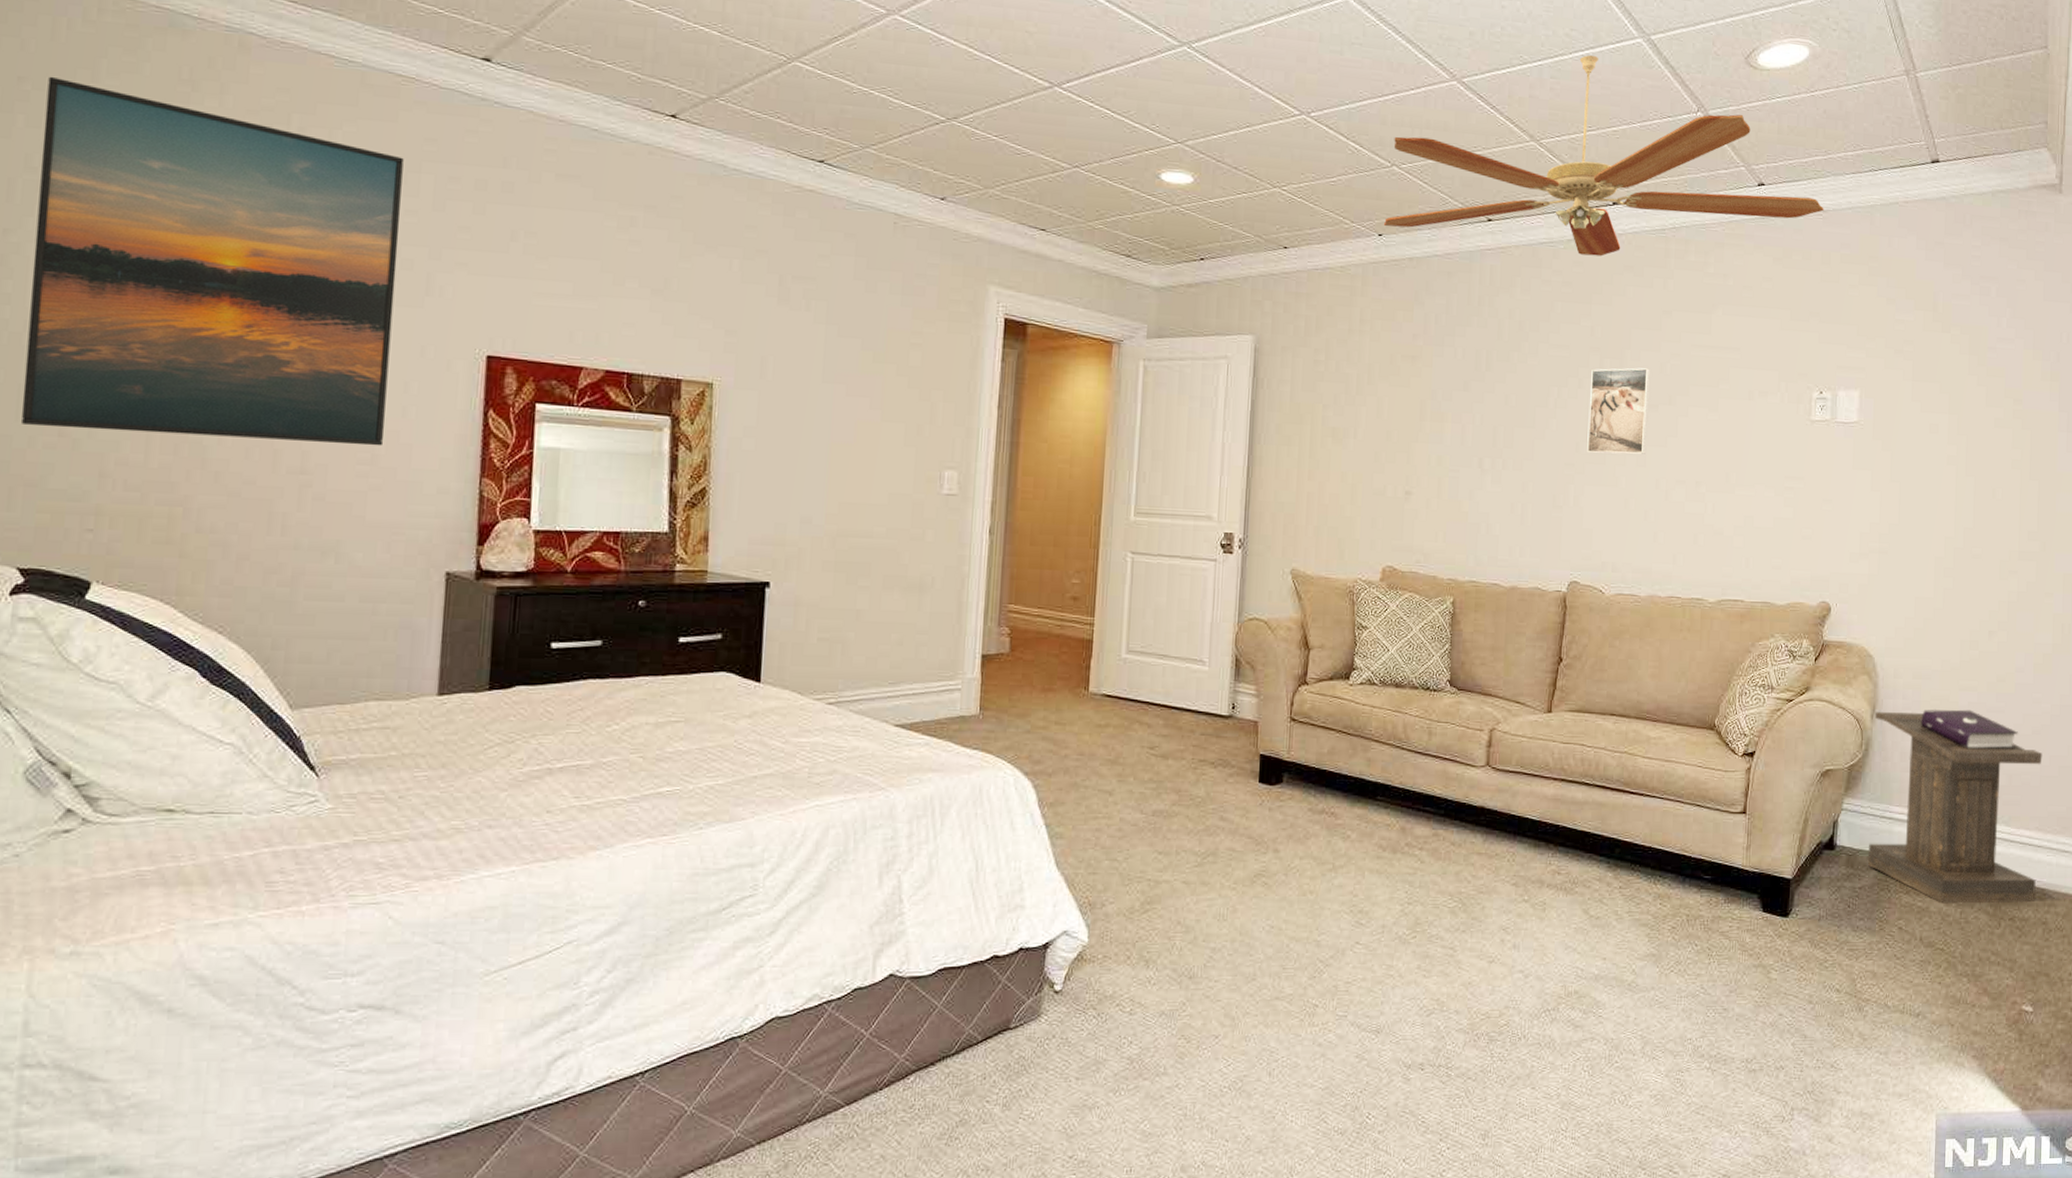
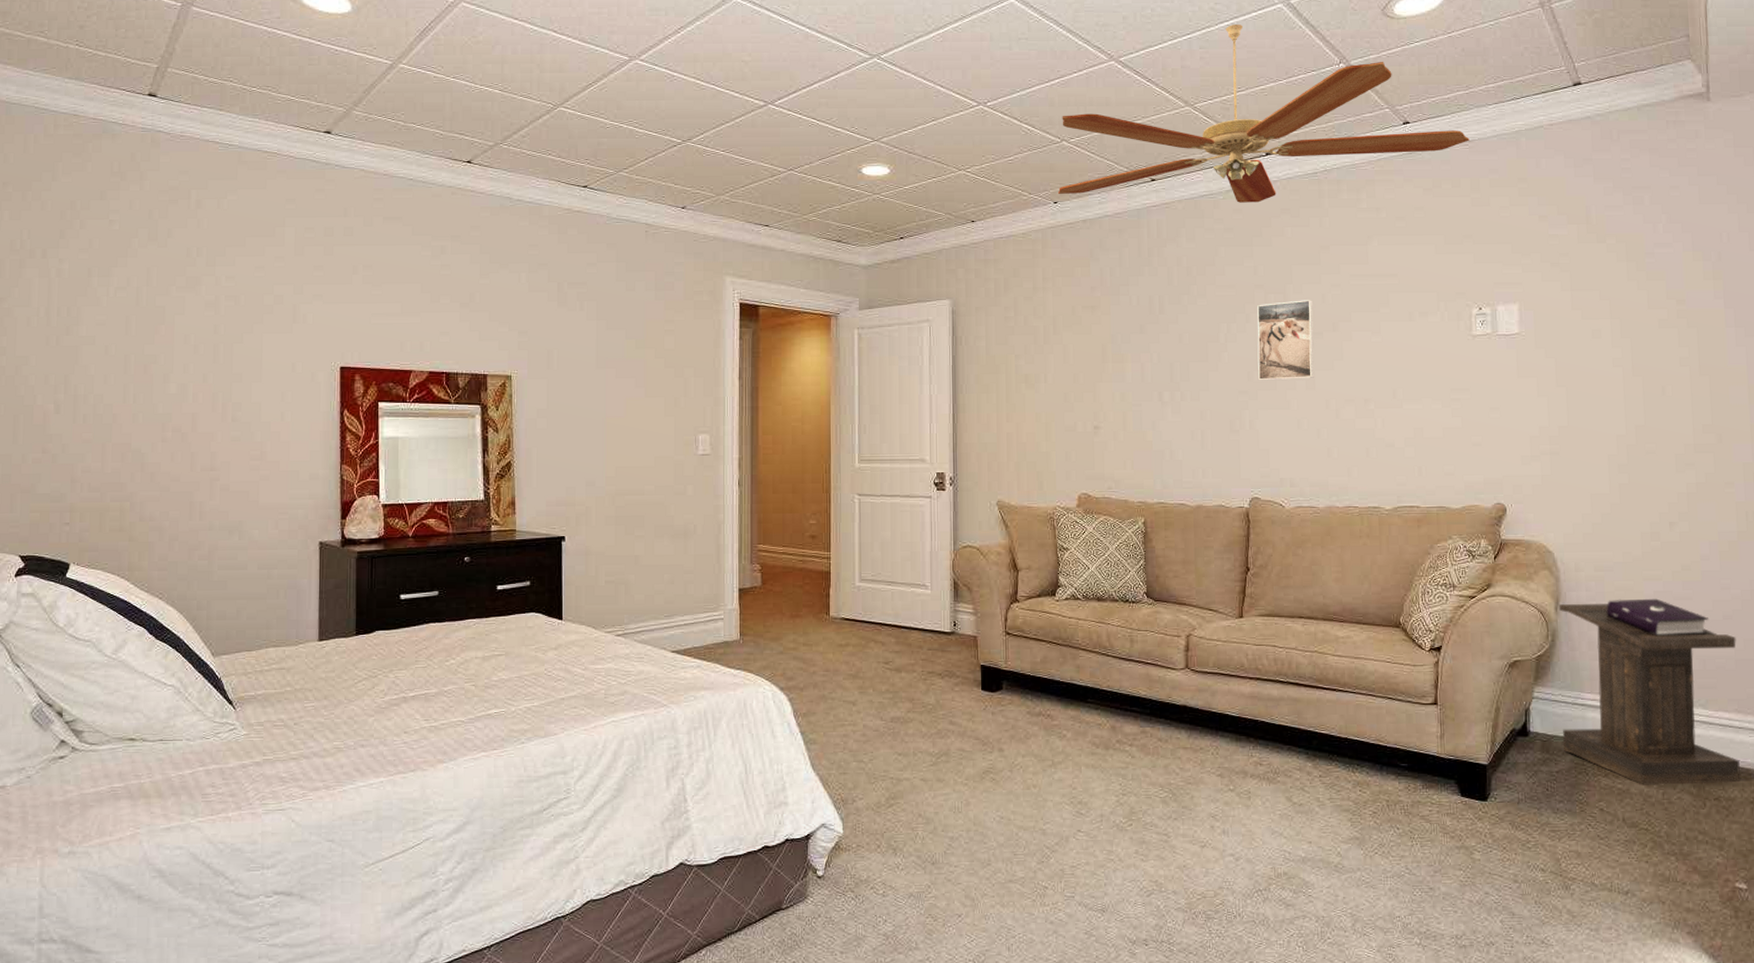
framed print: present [21,76,404,446] -> none [16,179,272,446]

